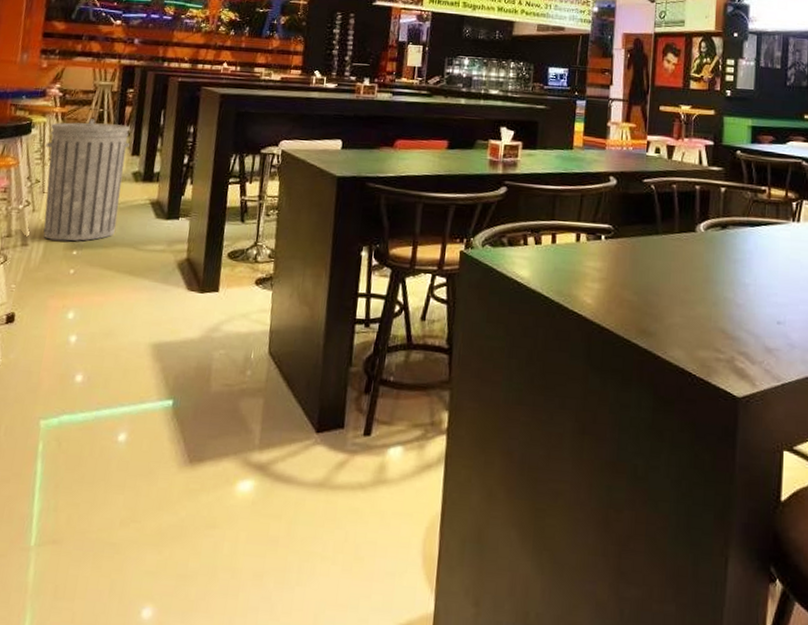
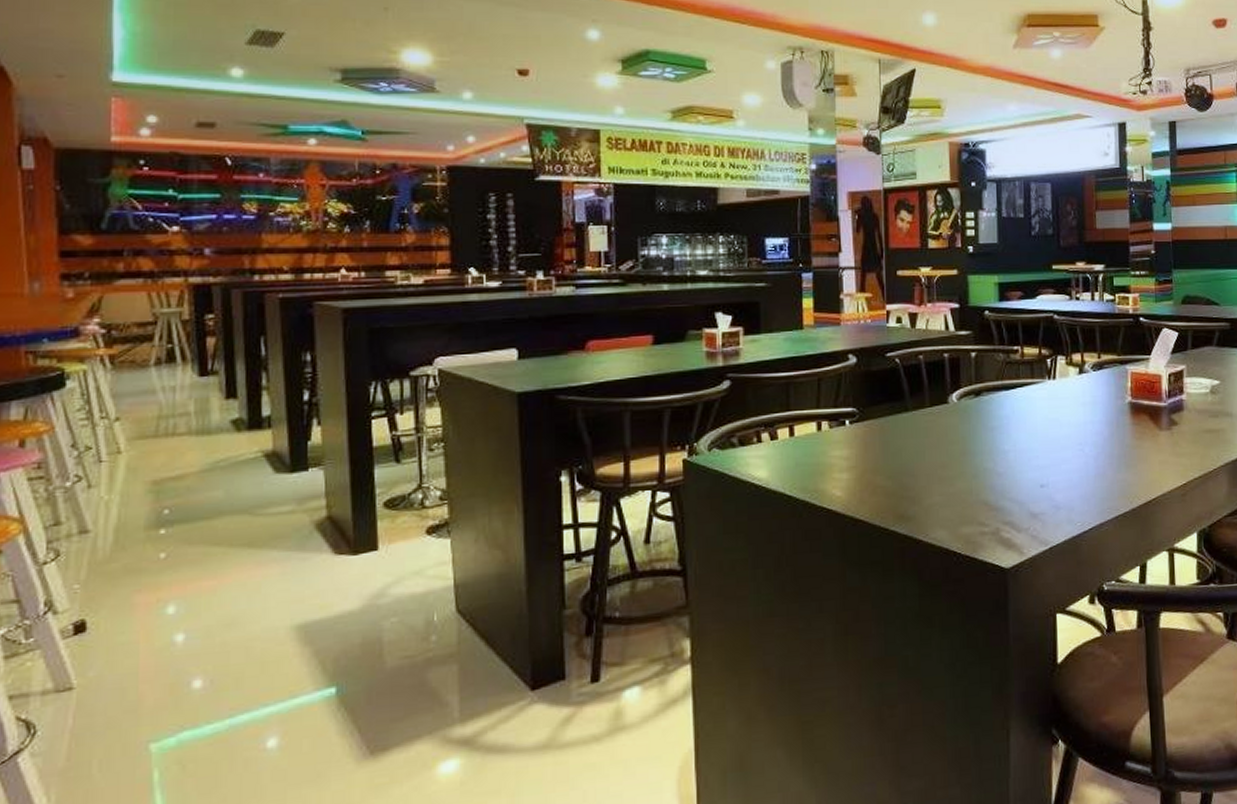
trash can: present [43,119,130,241] -> none [92,358,220,521]

